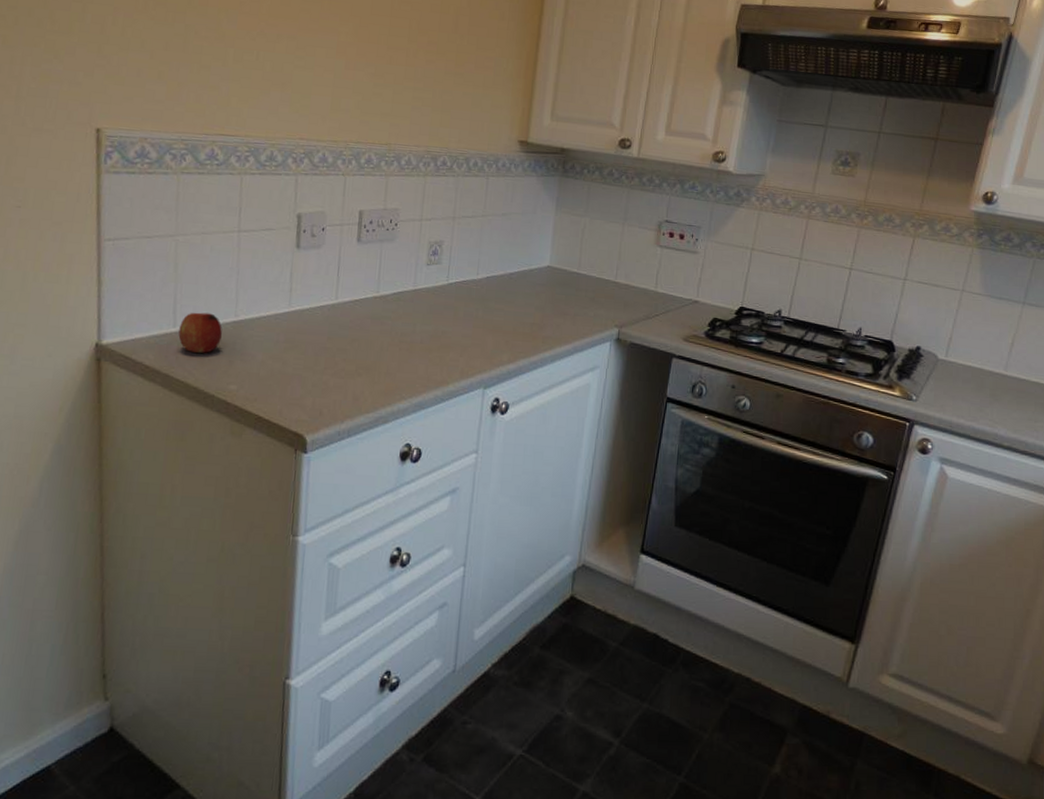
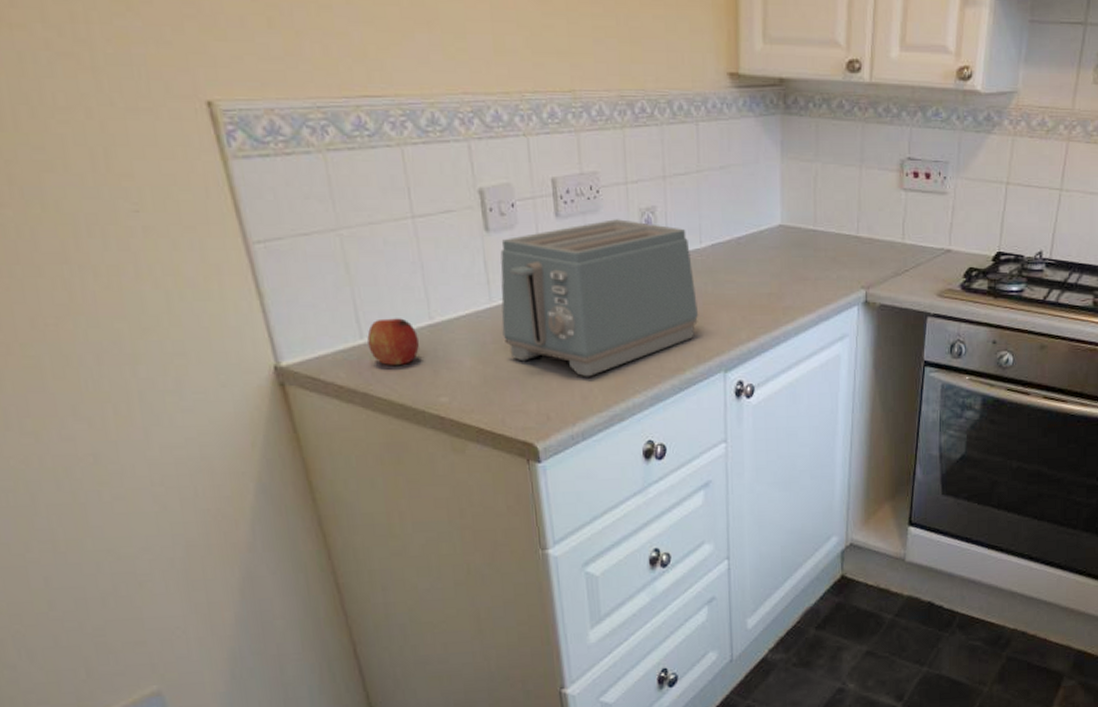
toaster: none [294,248,468,381] -> present [500,219,699,377]

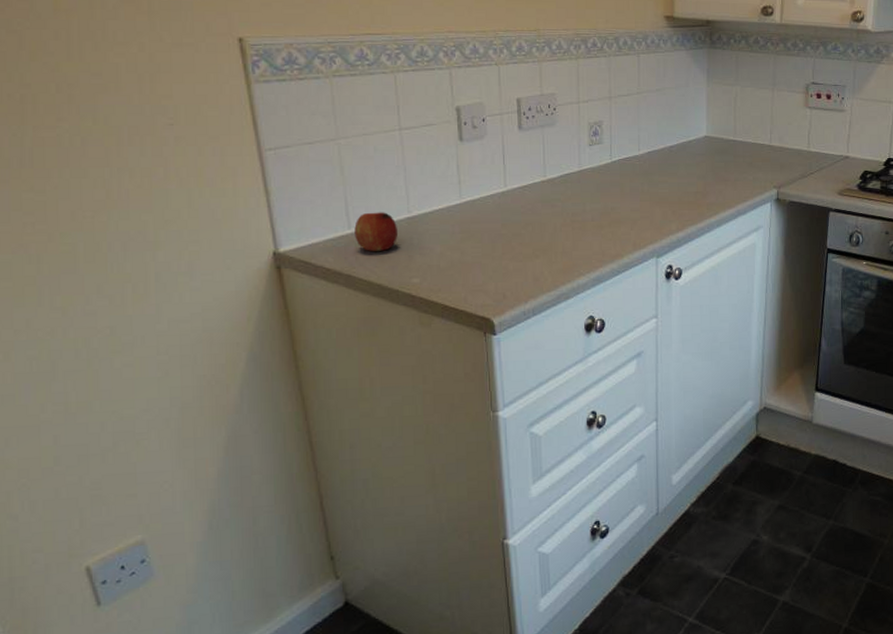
toaster: present [500,219,699,377] -> none [469,131,636,262]

